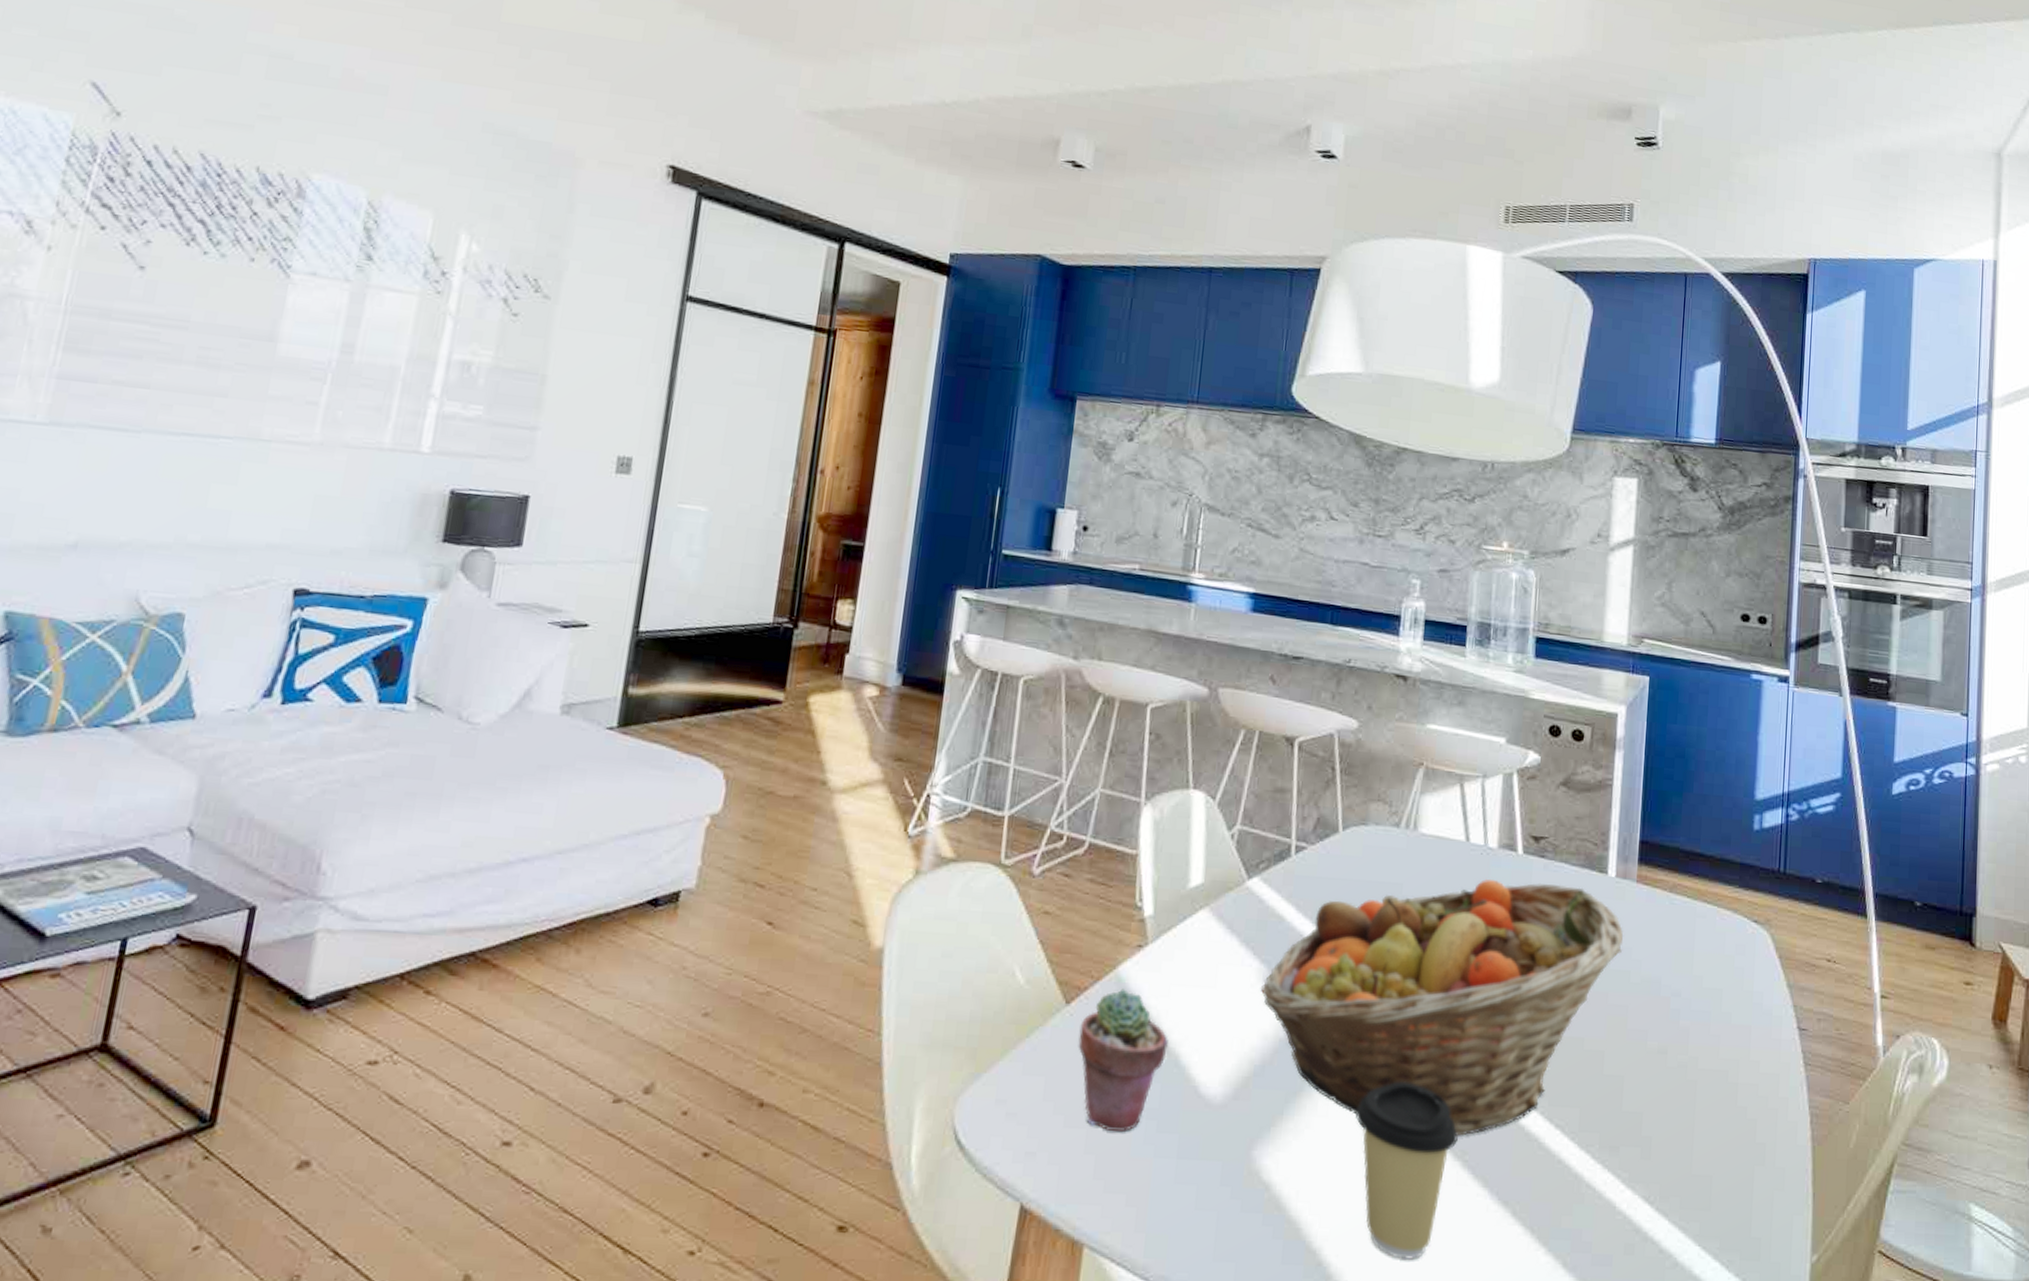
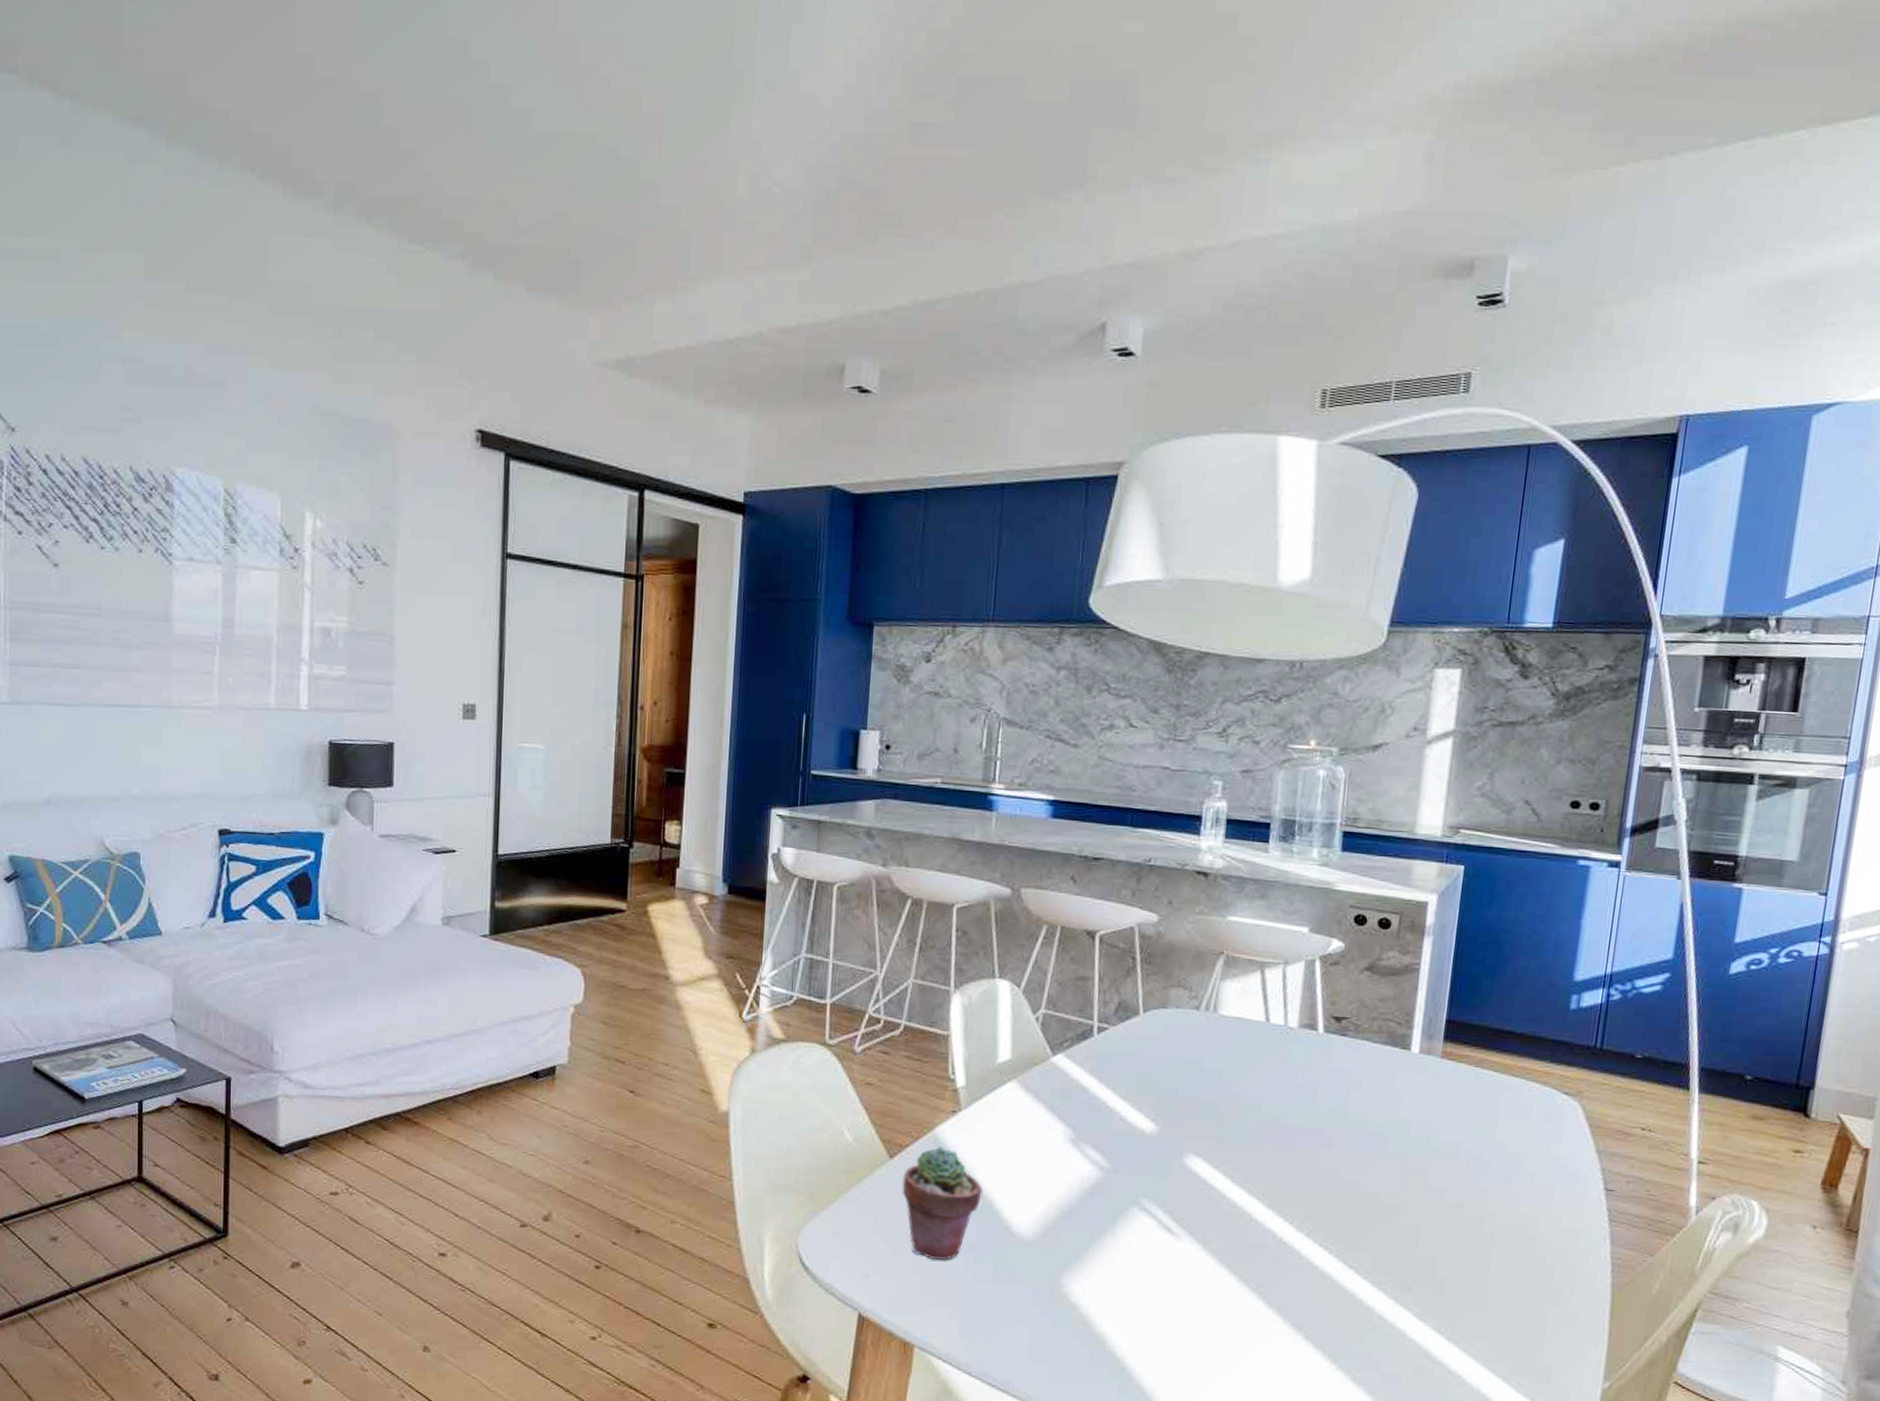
fruit basket: present [1260,879,1624,1136] -> none [1066,1056,1425,1273]
coffee cup: present [1356,1081,1458,1260] -> none [1157,1226,1254,1369]

